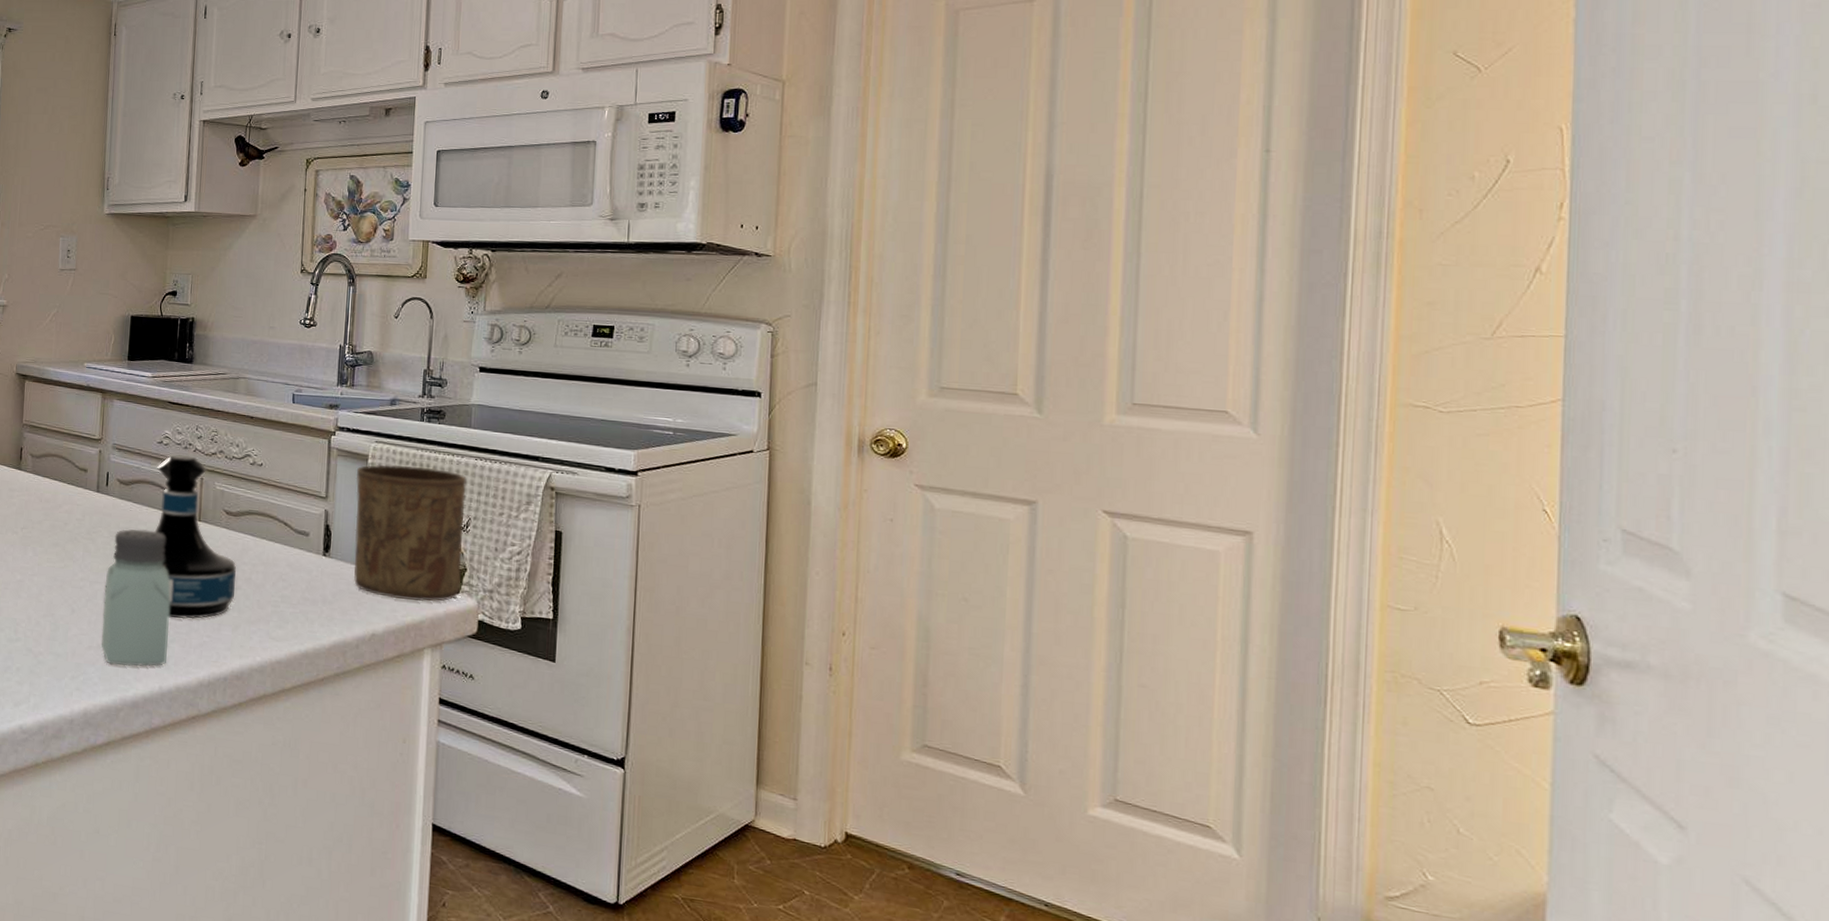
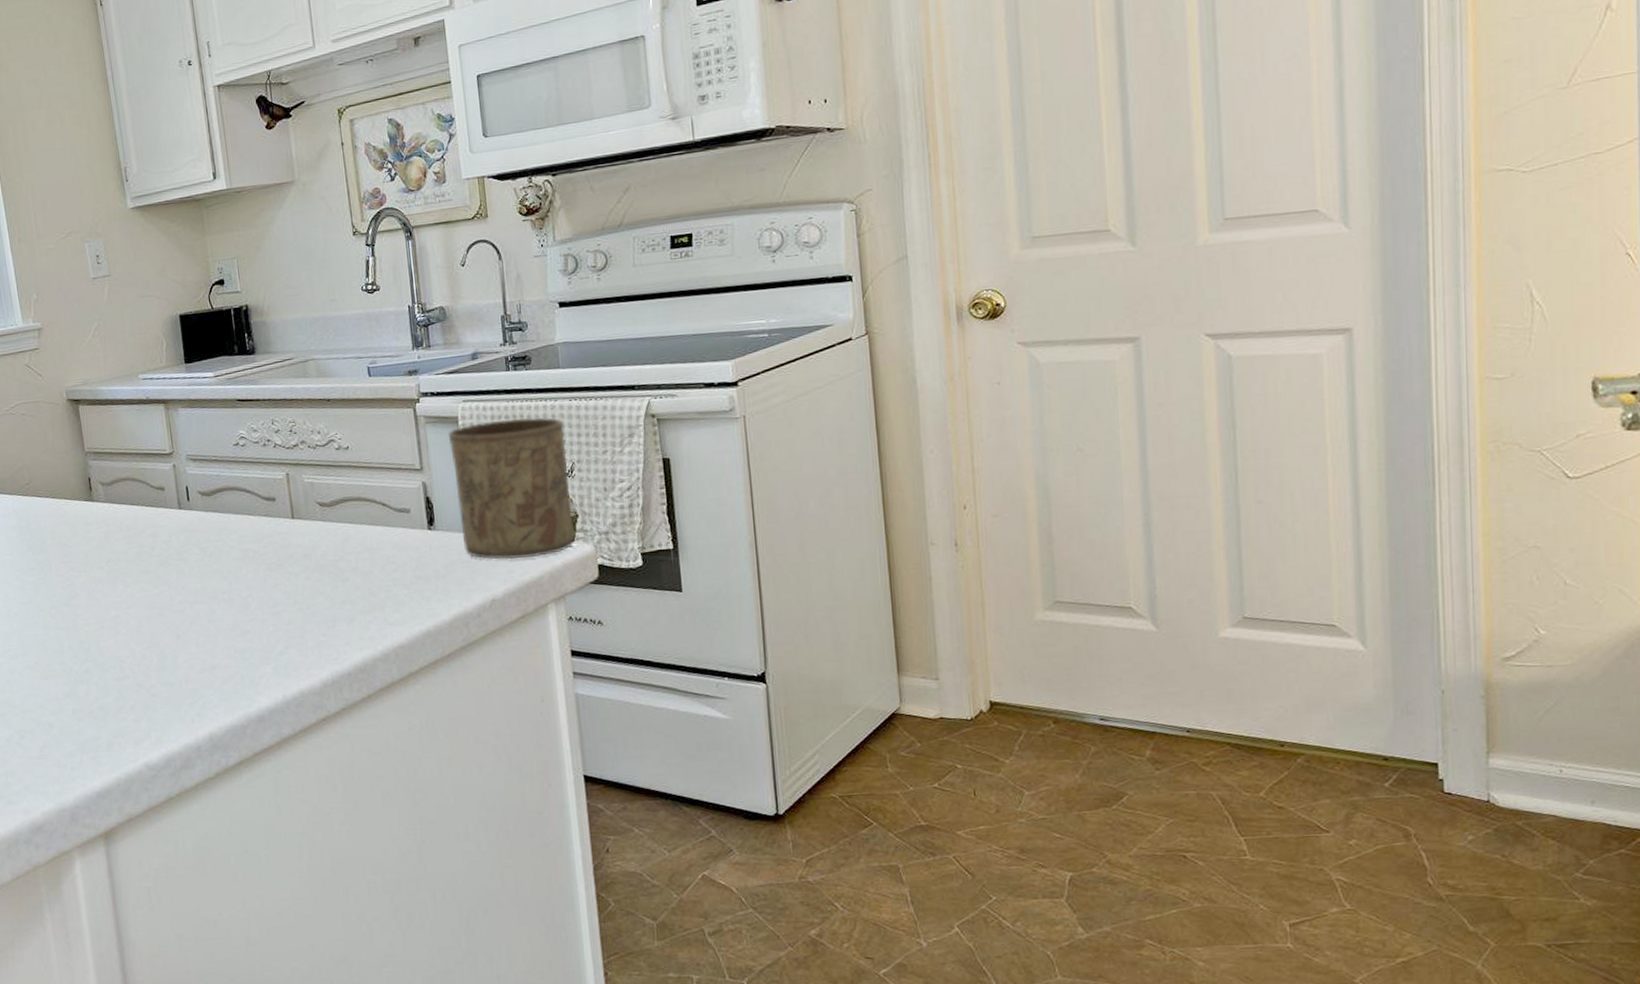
saltshaker: present [101,529,171,667] -> none [205,538,285,683]
tequila bottle: present [154,454,236,619] -> none [237,452,344,624]

